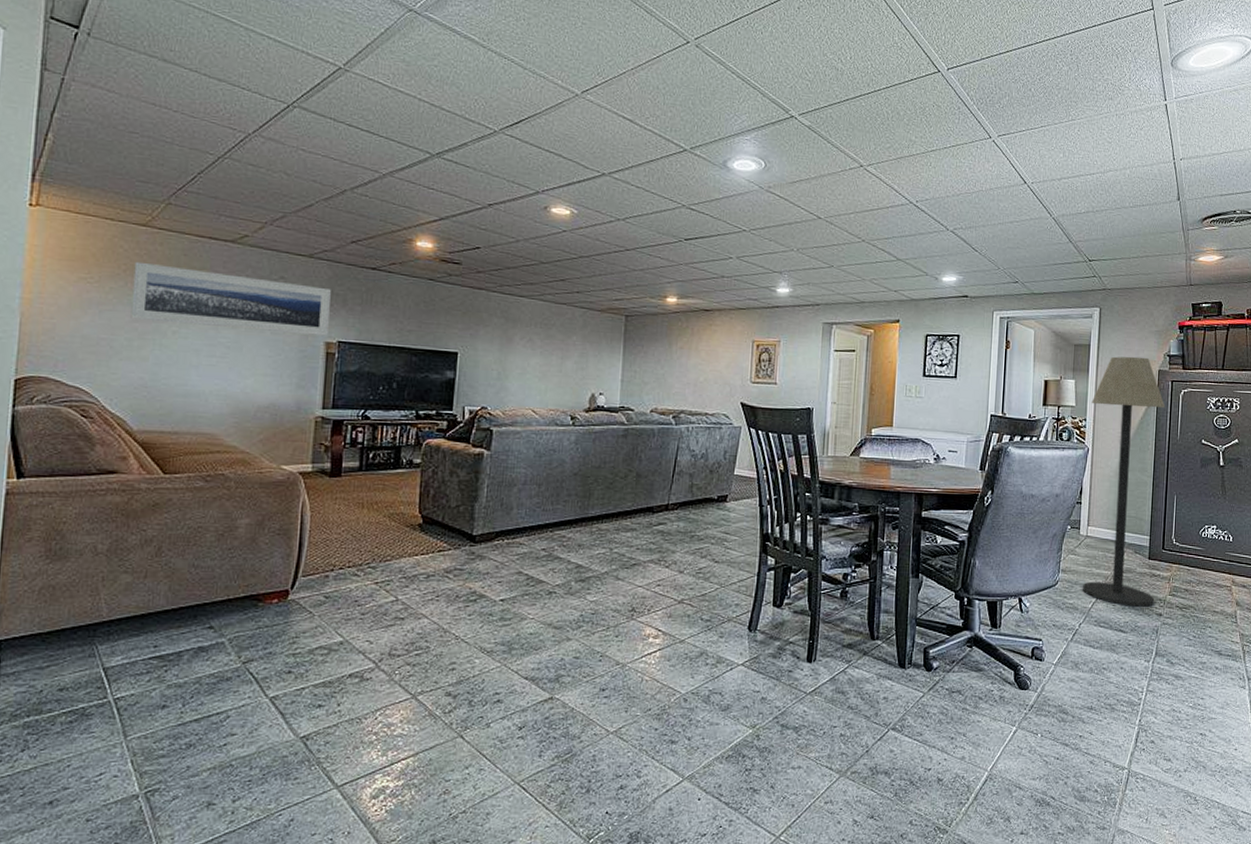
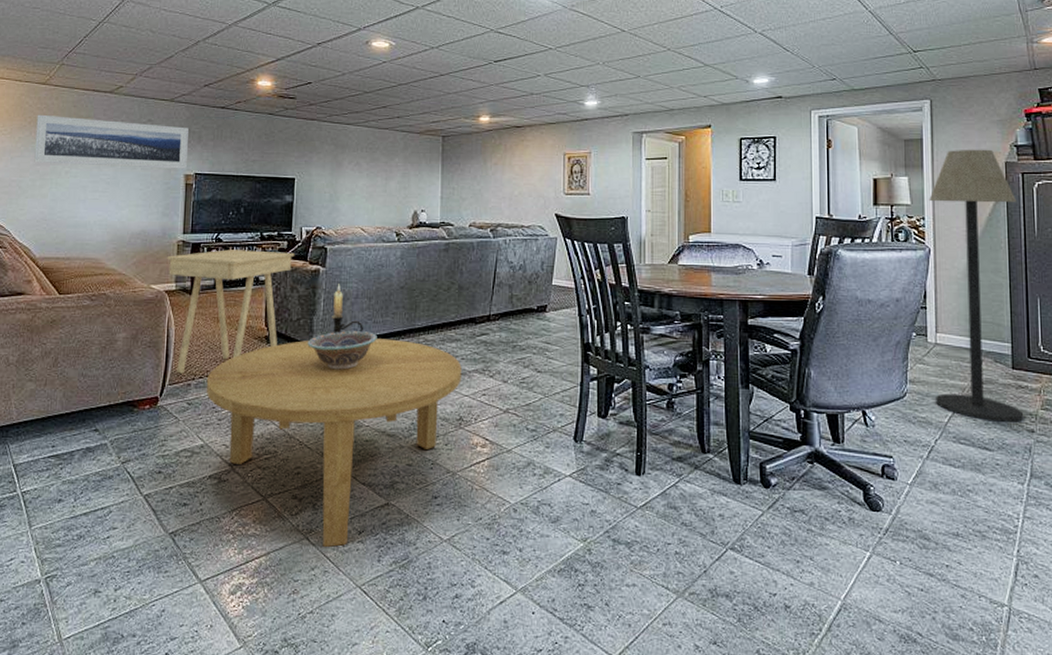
side table: none [301,428,456,564] -> present [167,249,295,374]
coffee table: none [347,527,636,745] -> present [206,338,462,548]
decorative bowl: none [467,519,546,560] -> present [307,331,377,370]
candle holder: none [496,469,531,522] -> present [332,284,363,333]

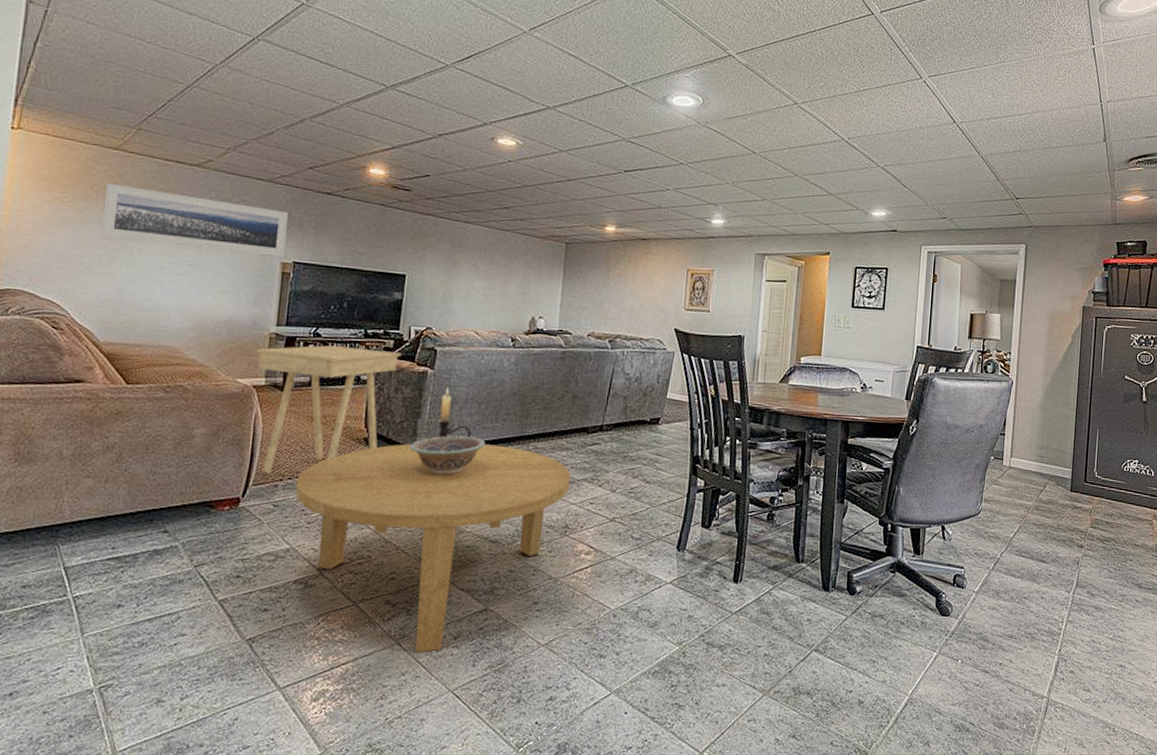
floor lamp: present [929,149,1023,422] -> none [1005,292,1090,538]

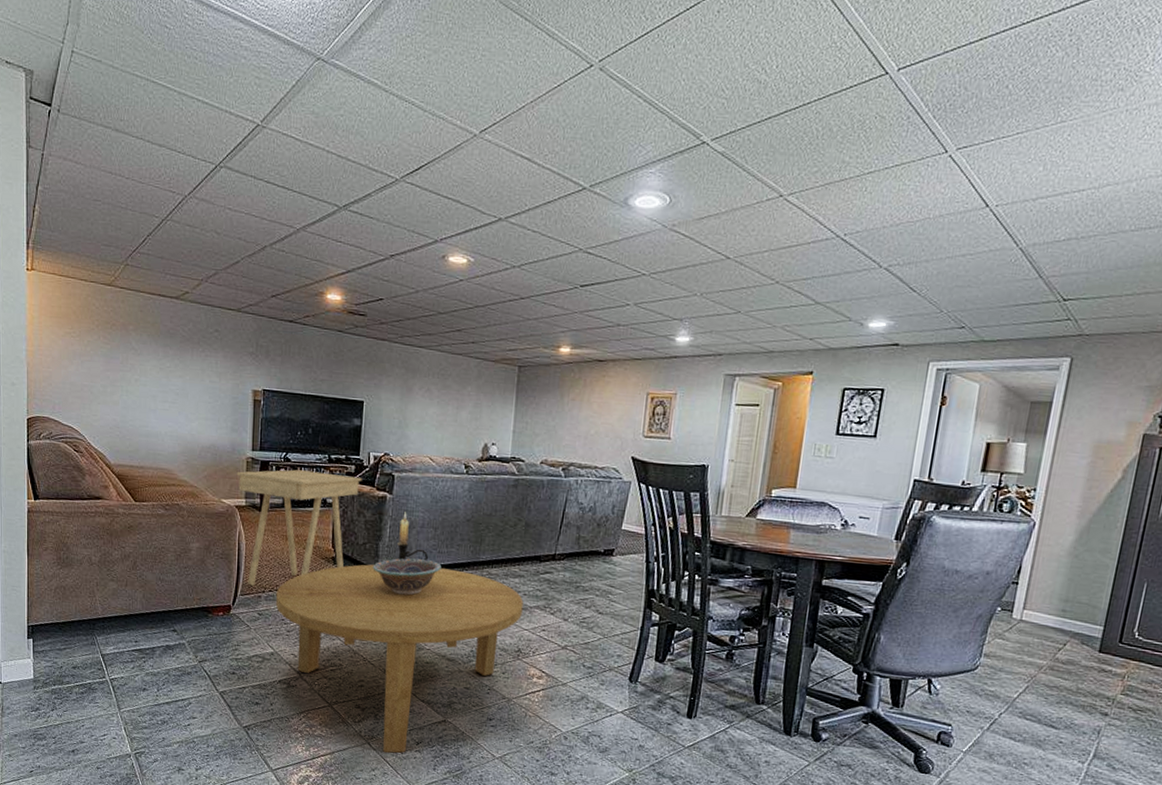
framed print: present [101,182,288,257] -> none [104,317,256,384]

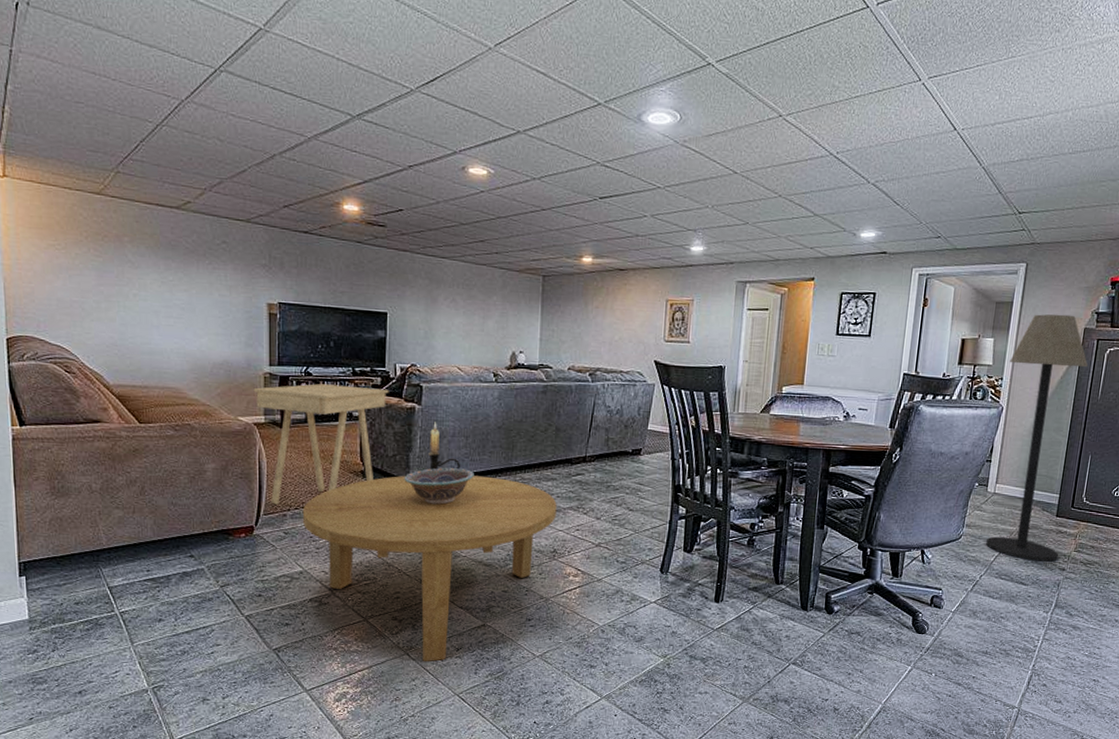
floor lamp: none [1008,416,1147,704] -> present [986,314,1089,562]

